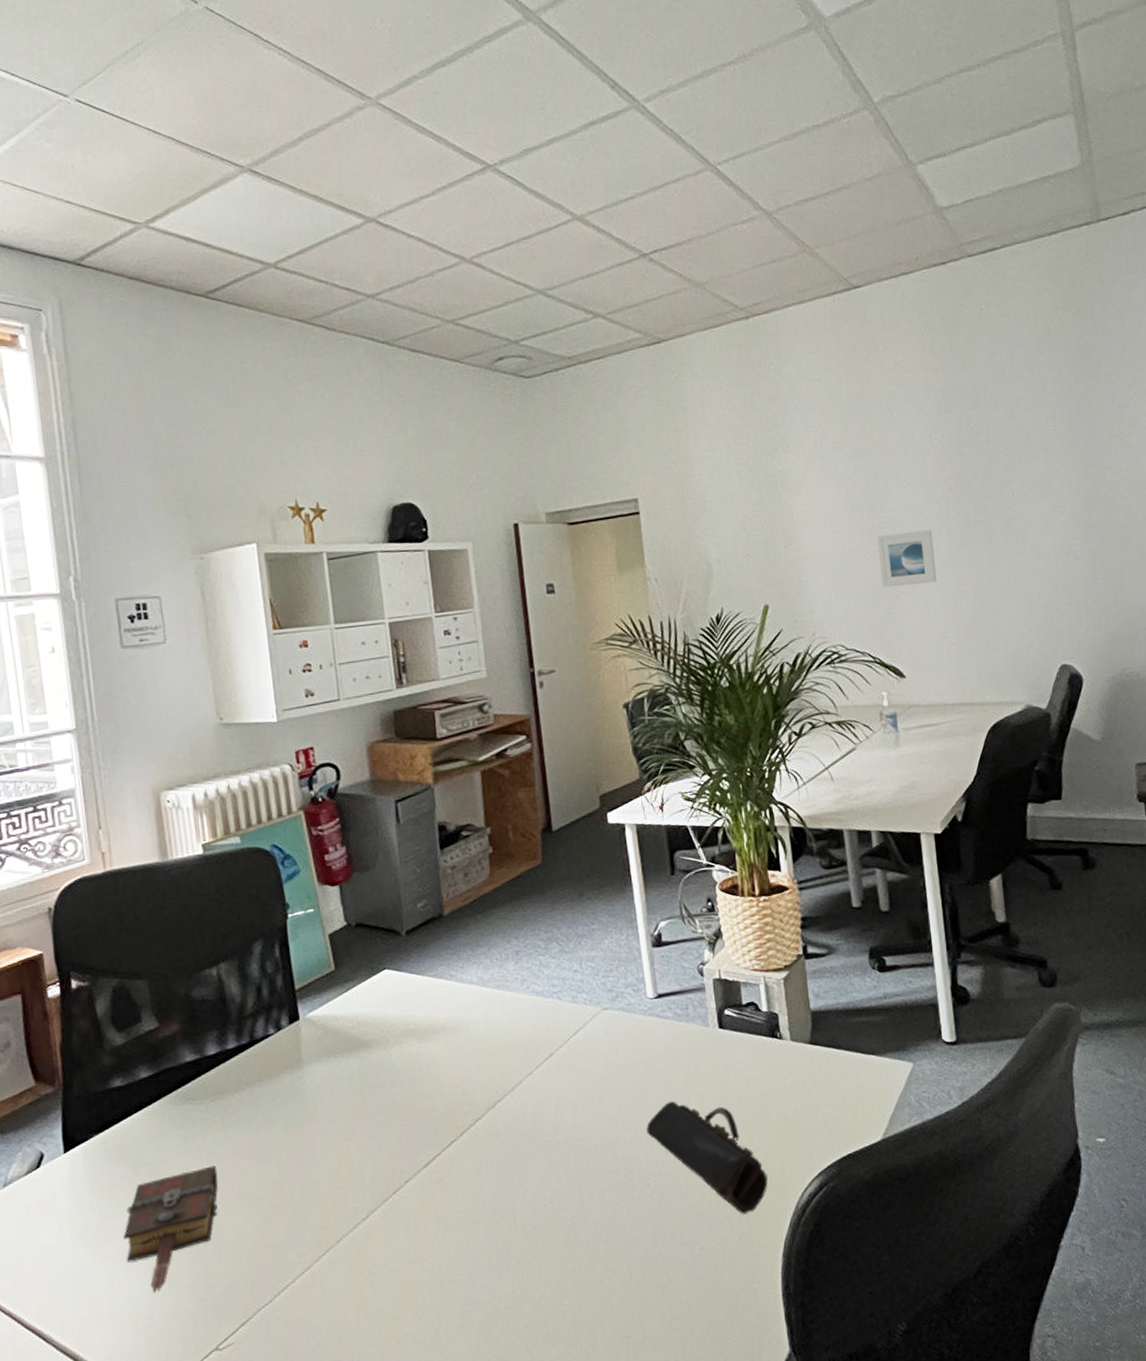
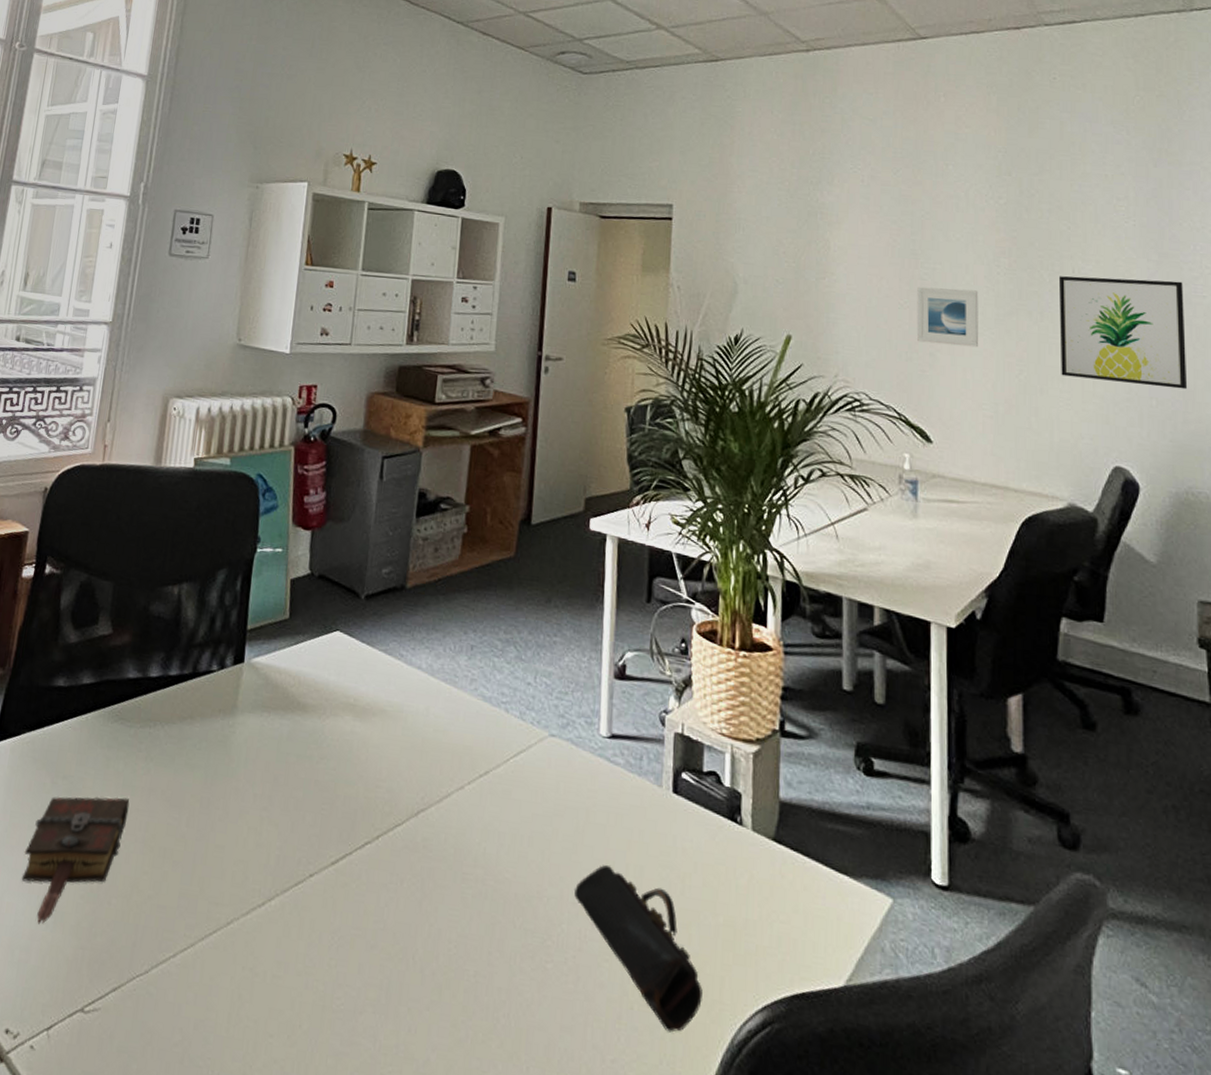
wall art: none [1000,487,1117,594] -> present [1058,276,1188,390]

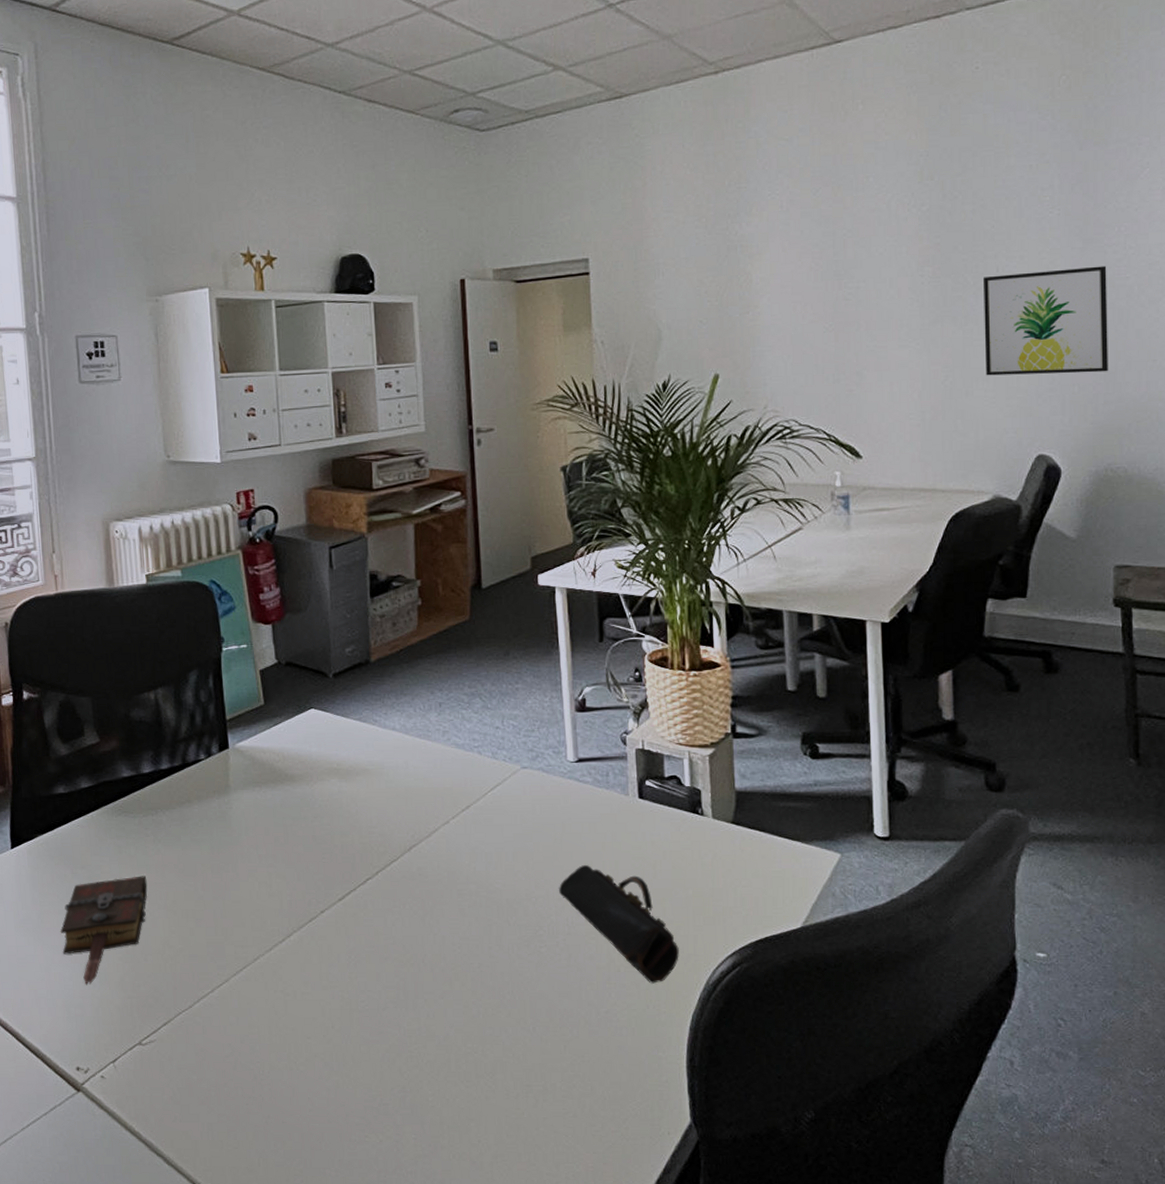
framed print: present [916,286,979,348] -> none [842,303,904,363]

